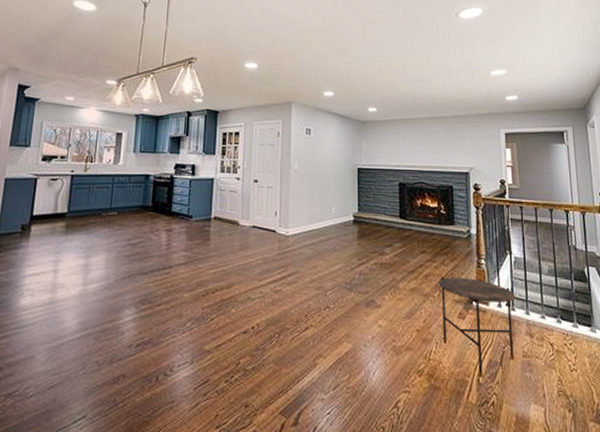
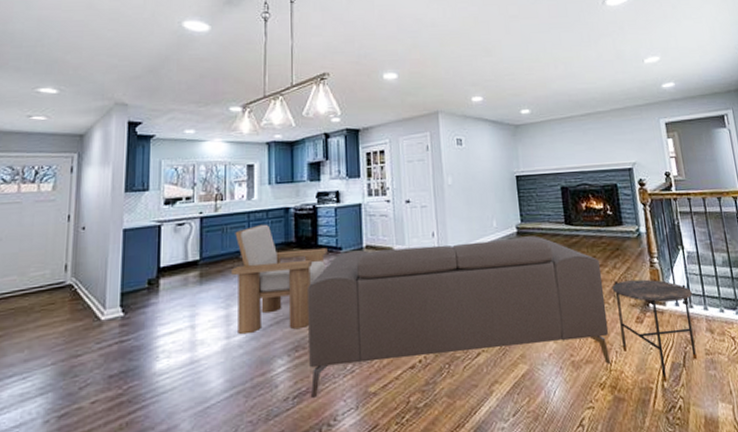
armchair: none [93,187,180,285] -> present [232,224,328,335]
sofa: none [153,220,431,353] -> present [308,236,610,398]

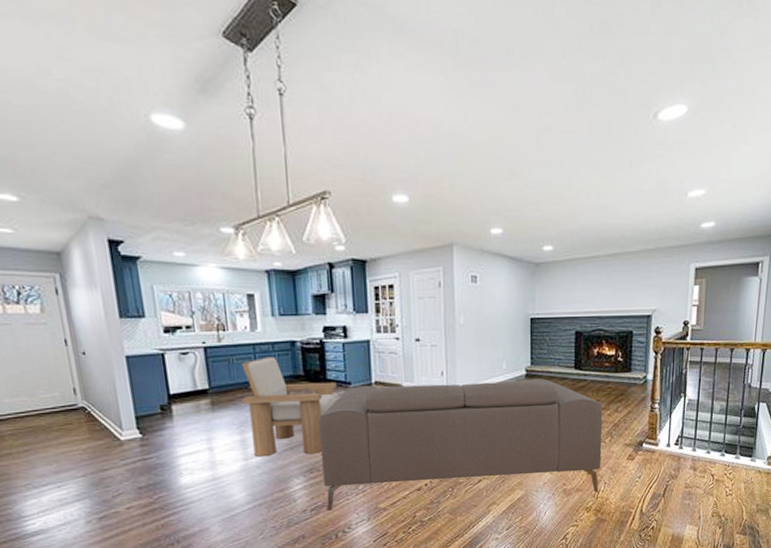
side table: present [611,279,697,383] -> none [610,422,685,508]

